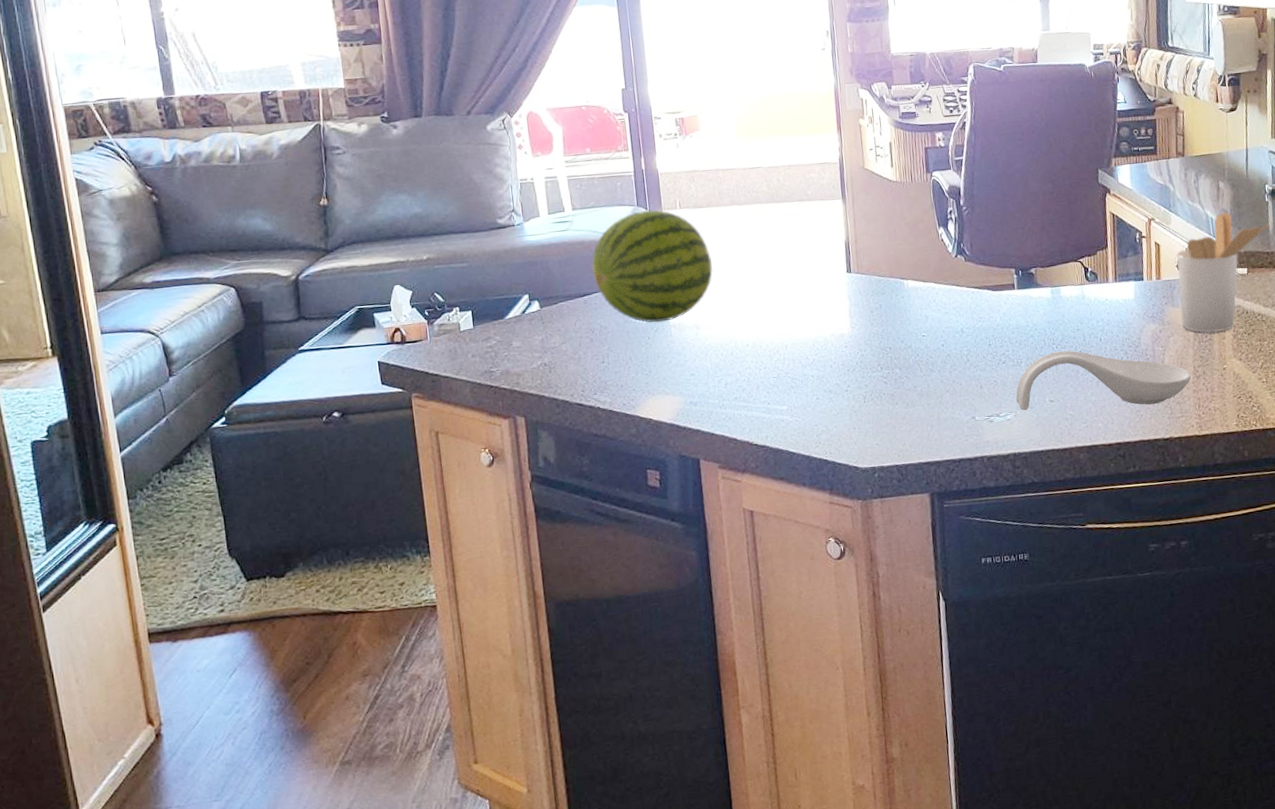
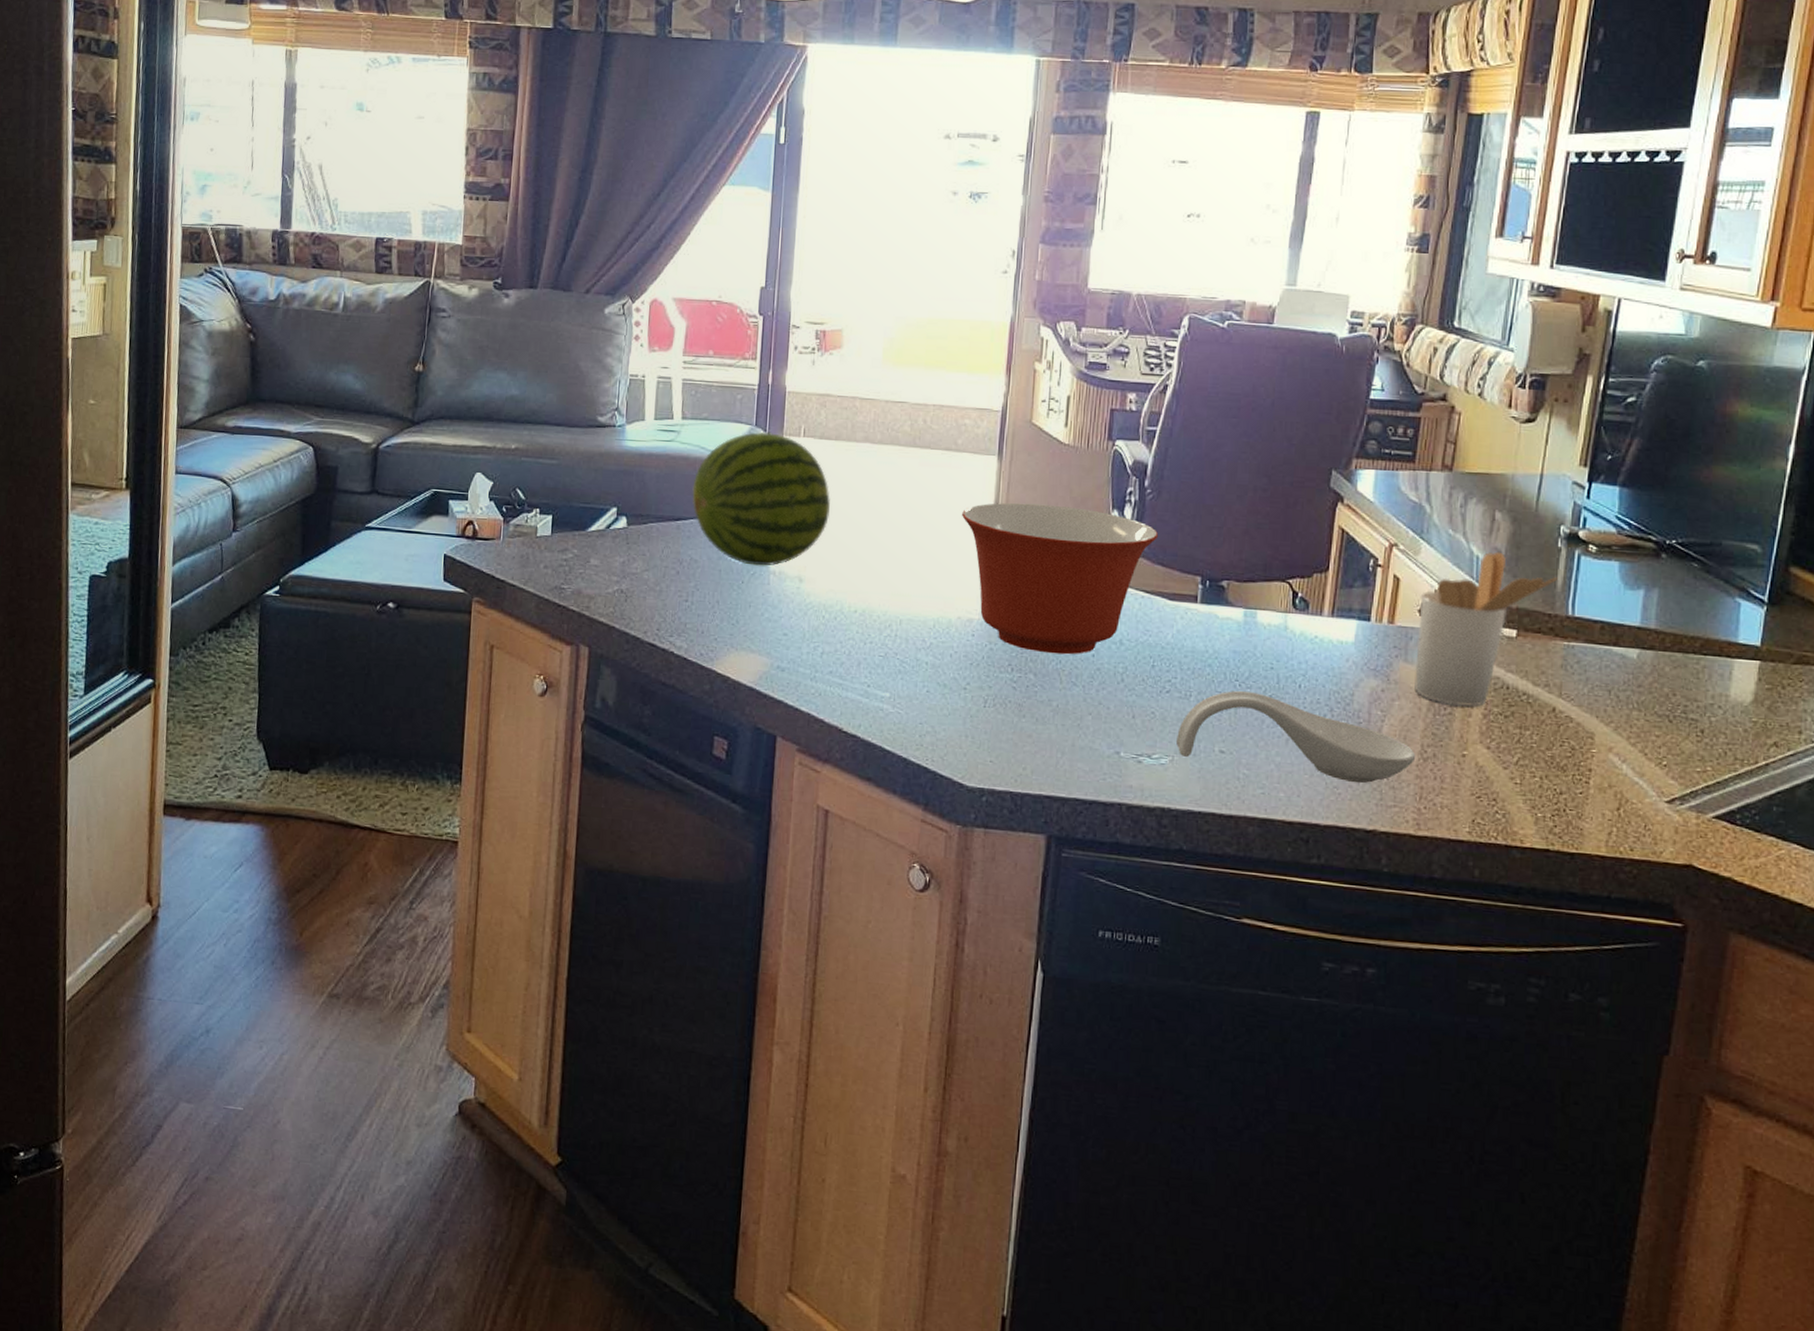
mixing bowl: none [821,230,978,351] -> present [962,502,1159,655]

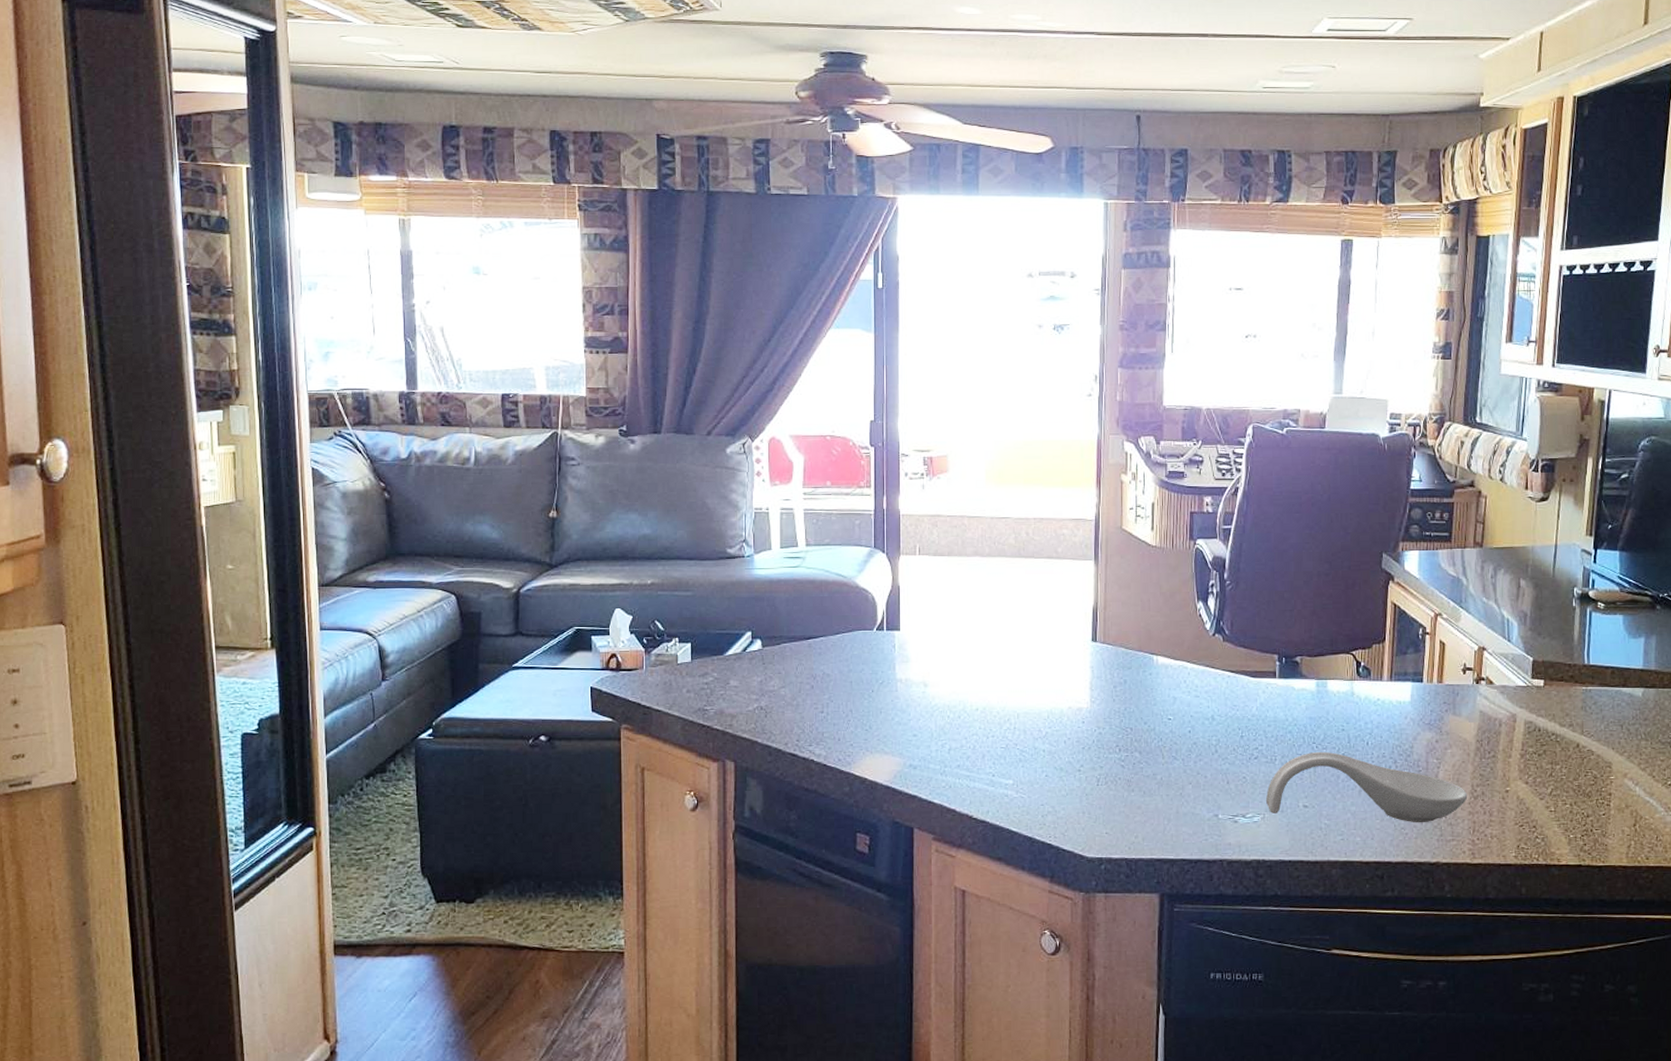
fruit: present [692,431,830,566] -> none [820,552,947,675]
mixing bowl: present [962,502,1159,655] -> none [1066,601,1239,733]
utensil holder: present [1414,551,1558,707] -> none [1462,614,1574,749]

